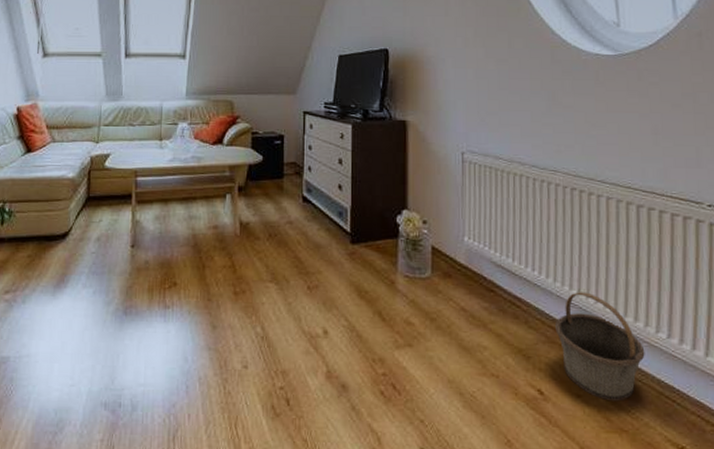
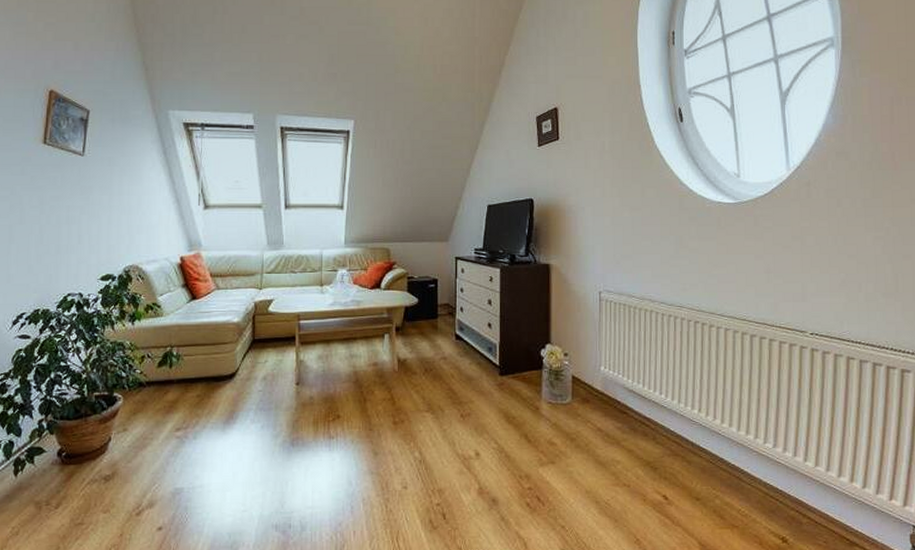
basket: present [555,292,645,402] -> none [679,411,754,502]

